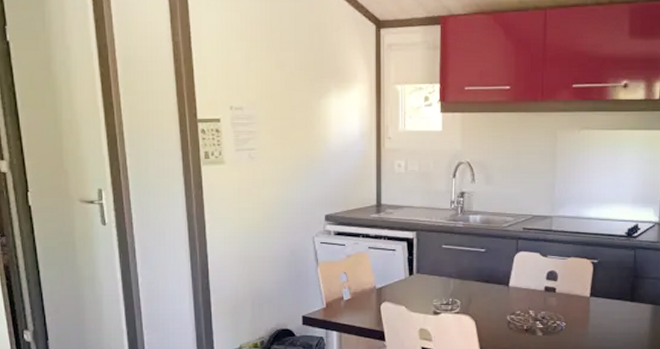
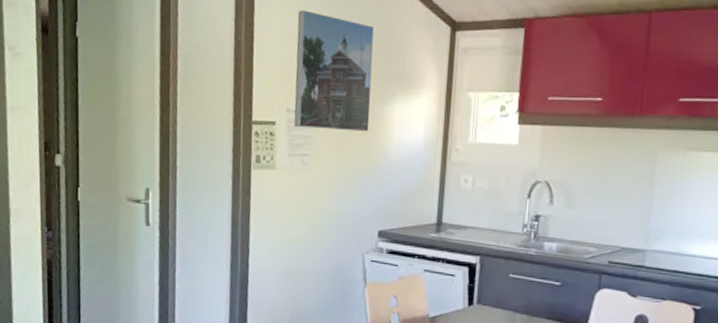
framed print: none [232,11,308,125] -> present [294,10,374,132]

